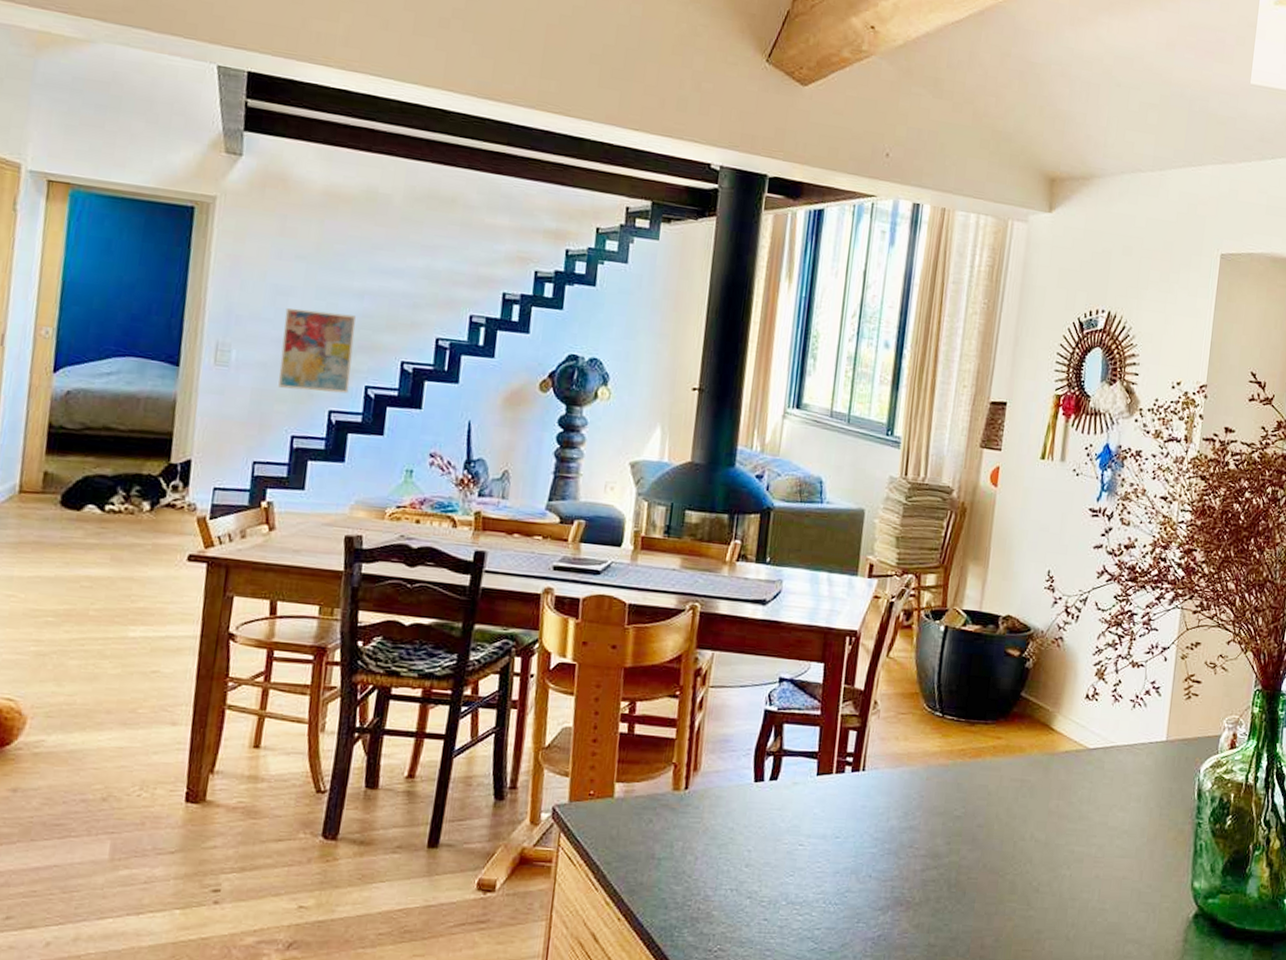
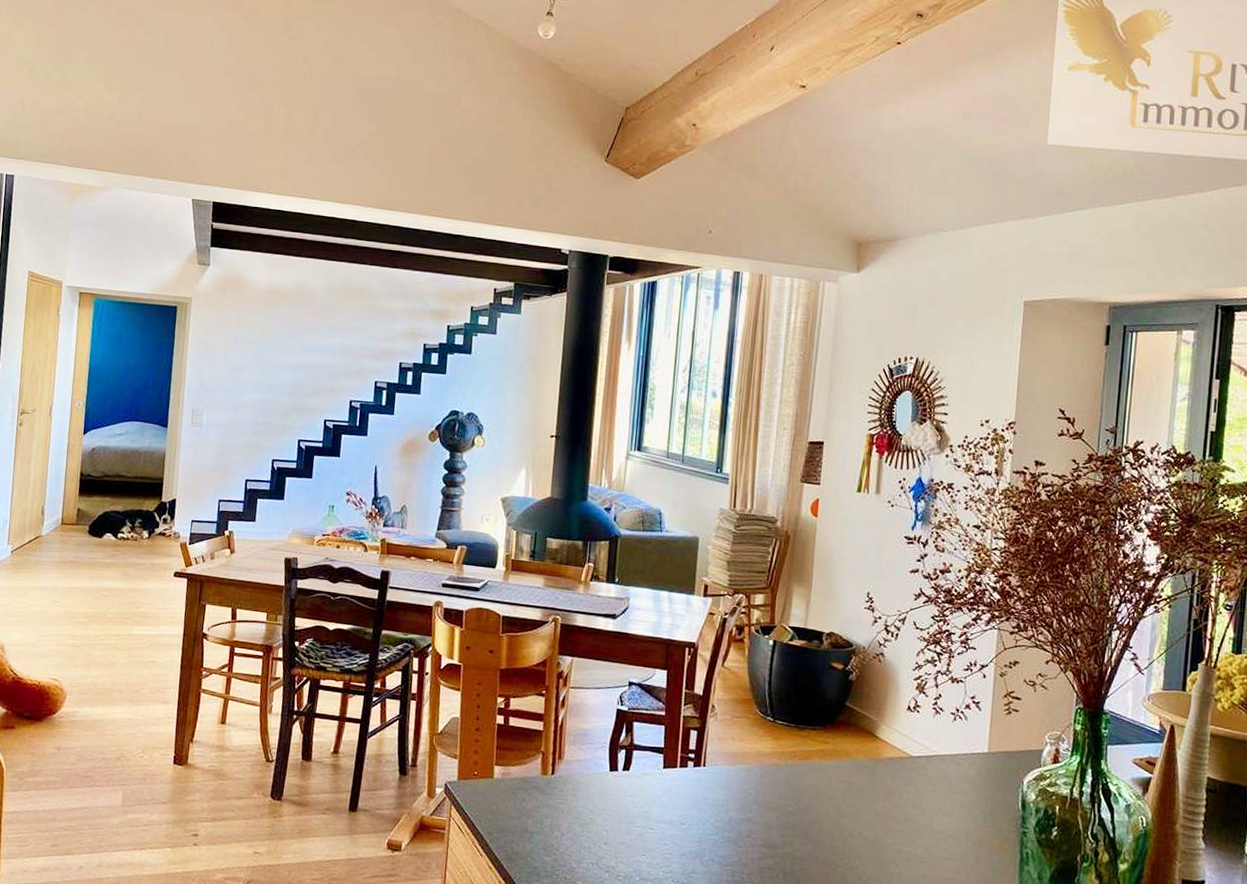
wall art: present [278,307,356,394] -> none [236,380,291,446]

